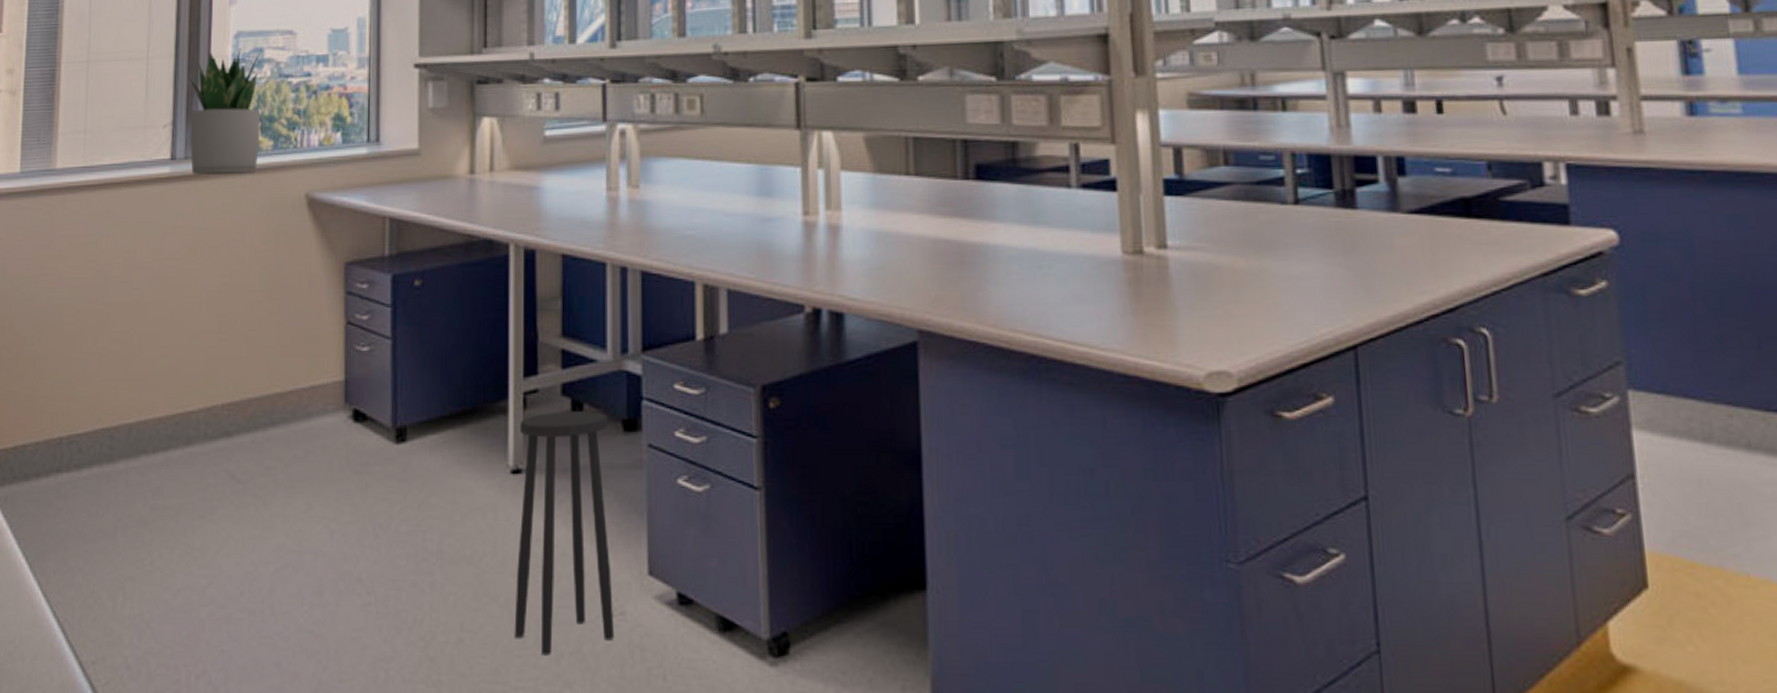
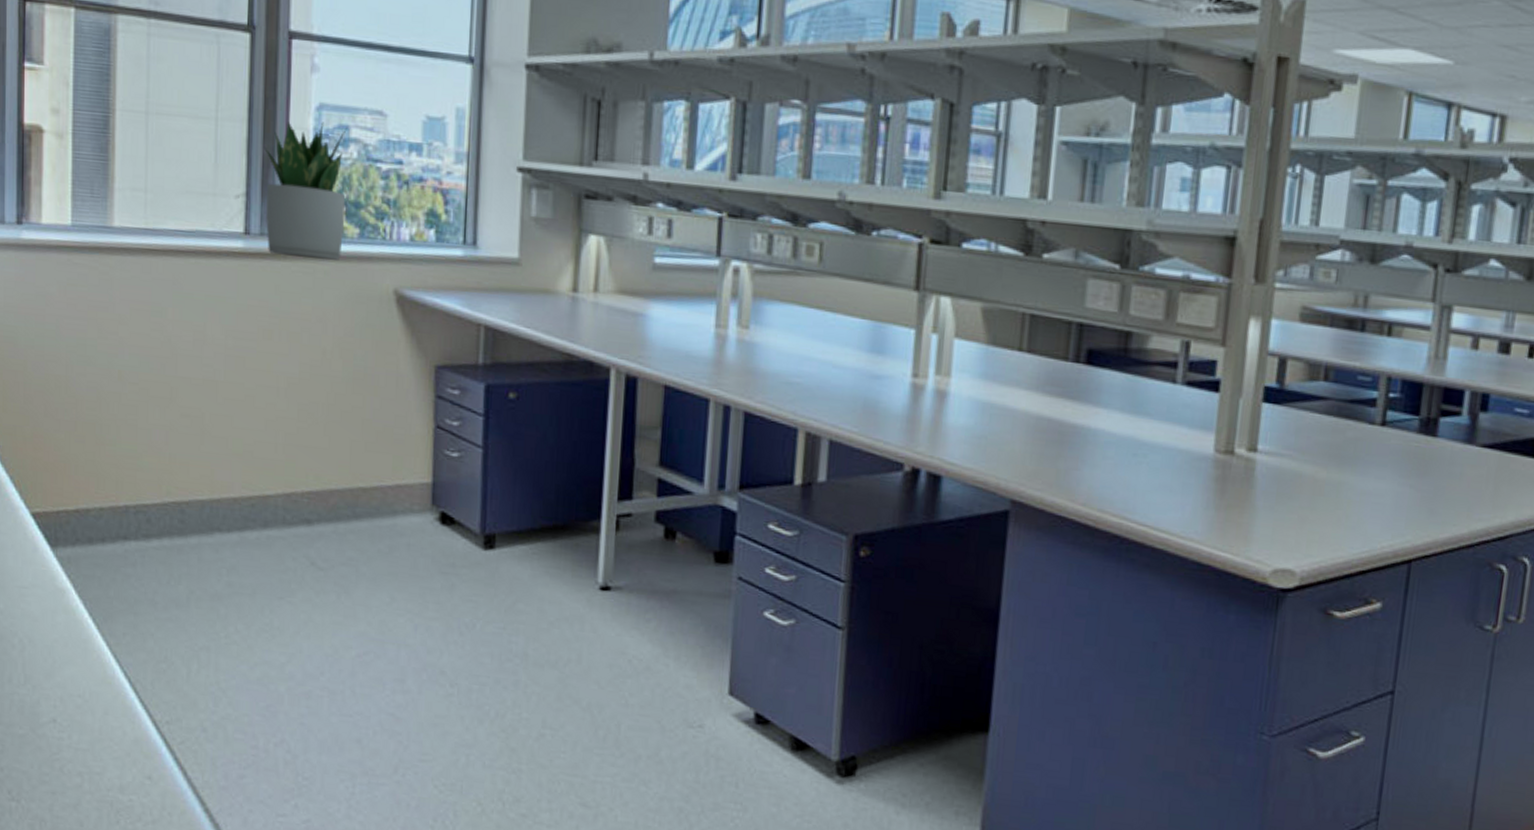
stool: present [514,411,615,656] -> none [594,537,700,757]

